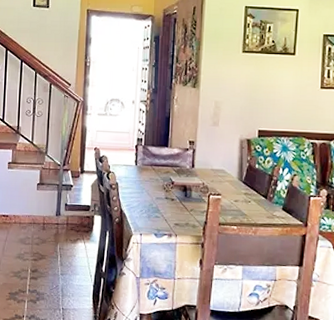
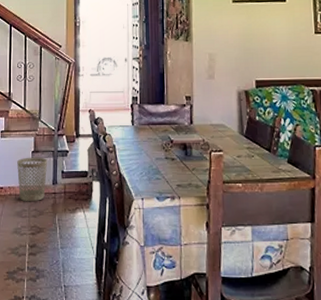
wastebasket: none [22,188,53,231] -> present [17,157,48,202]

